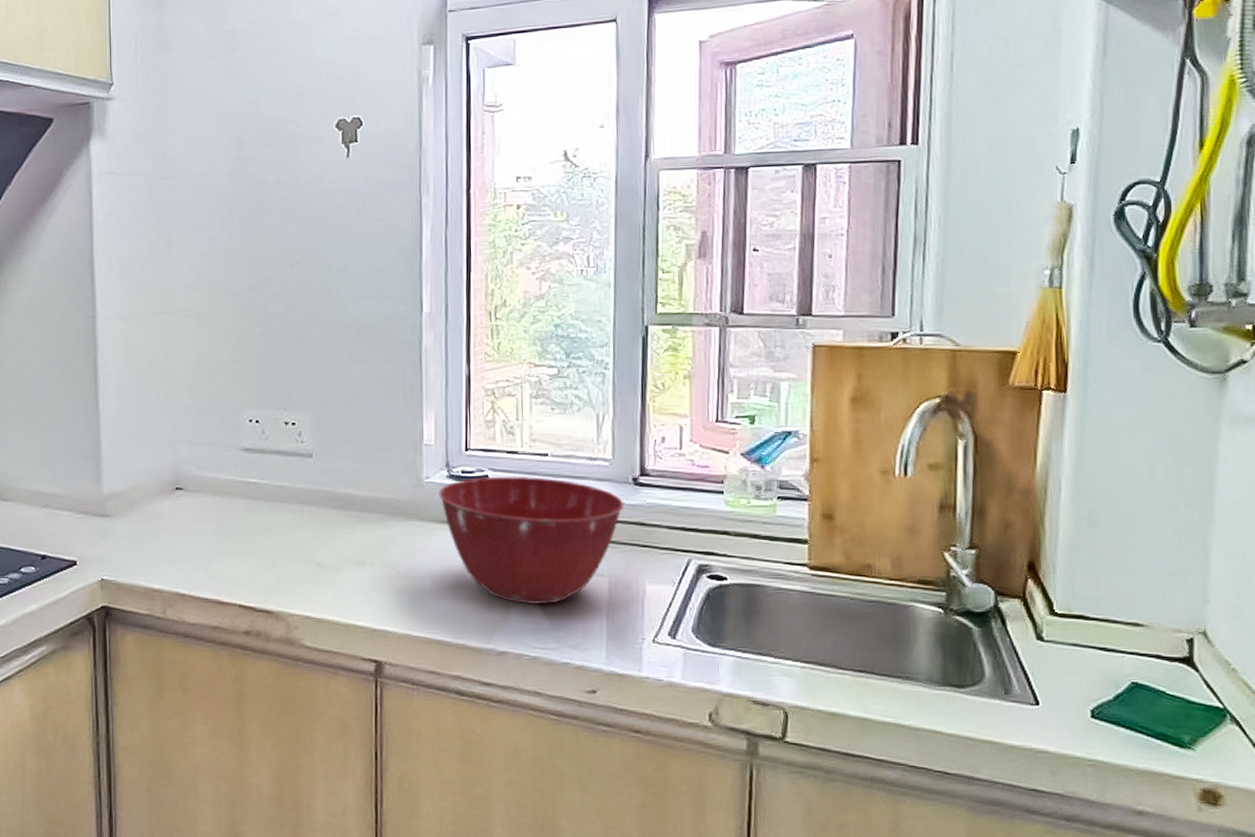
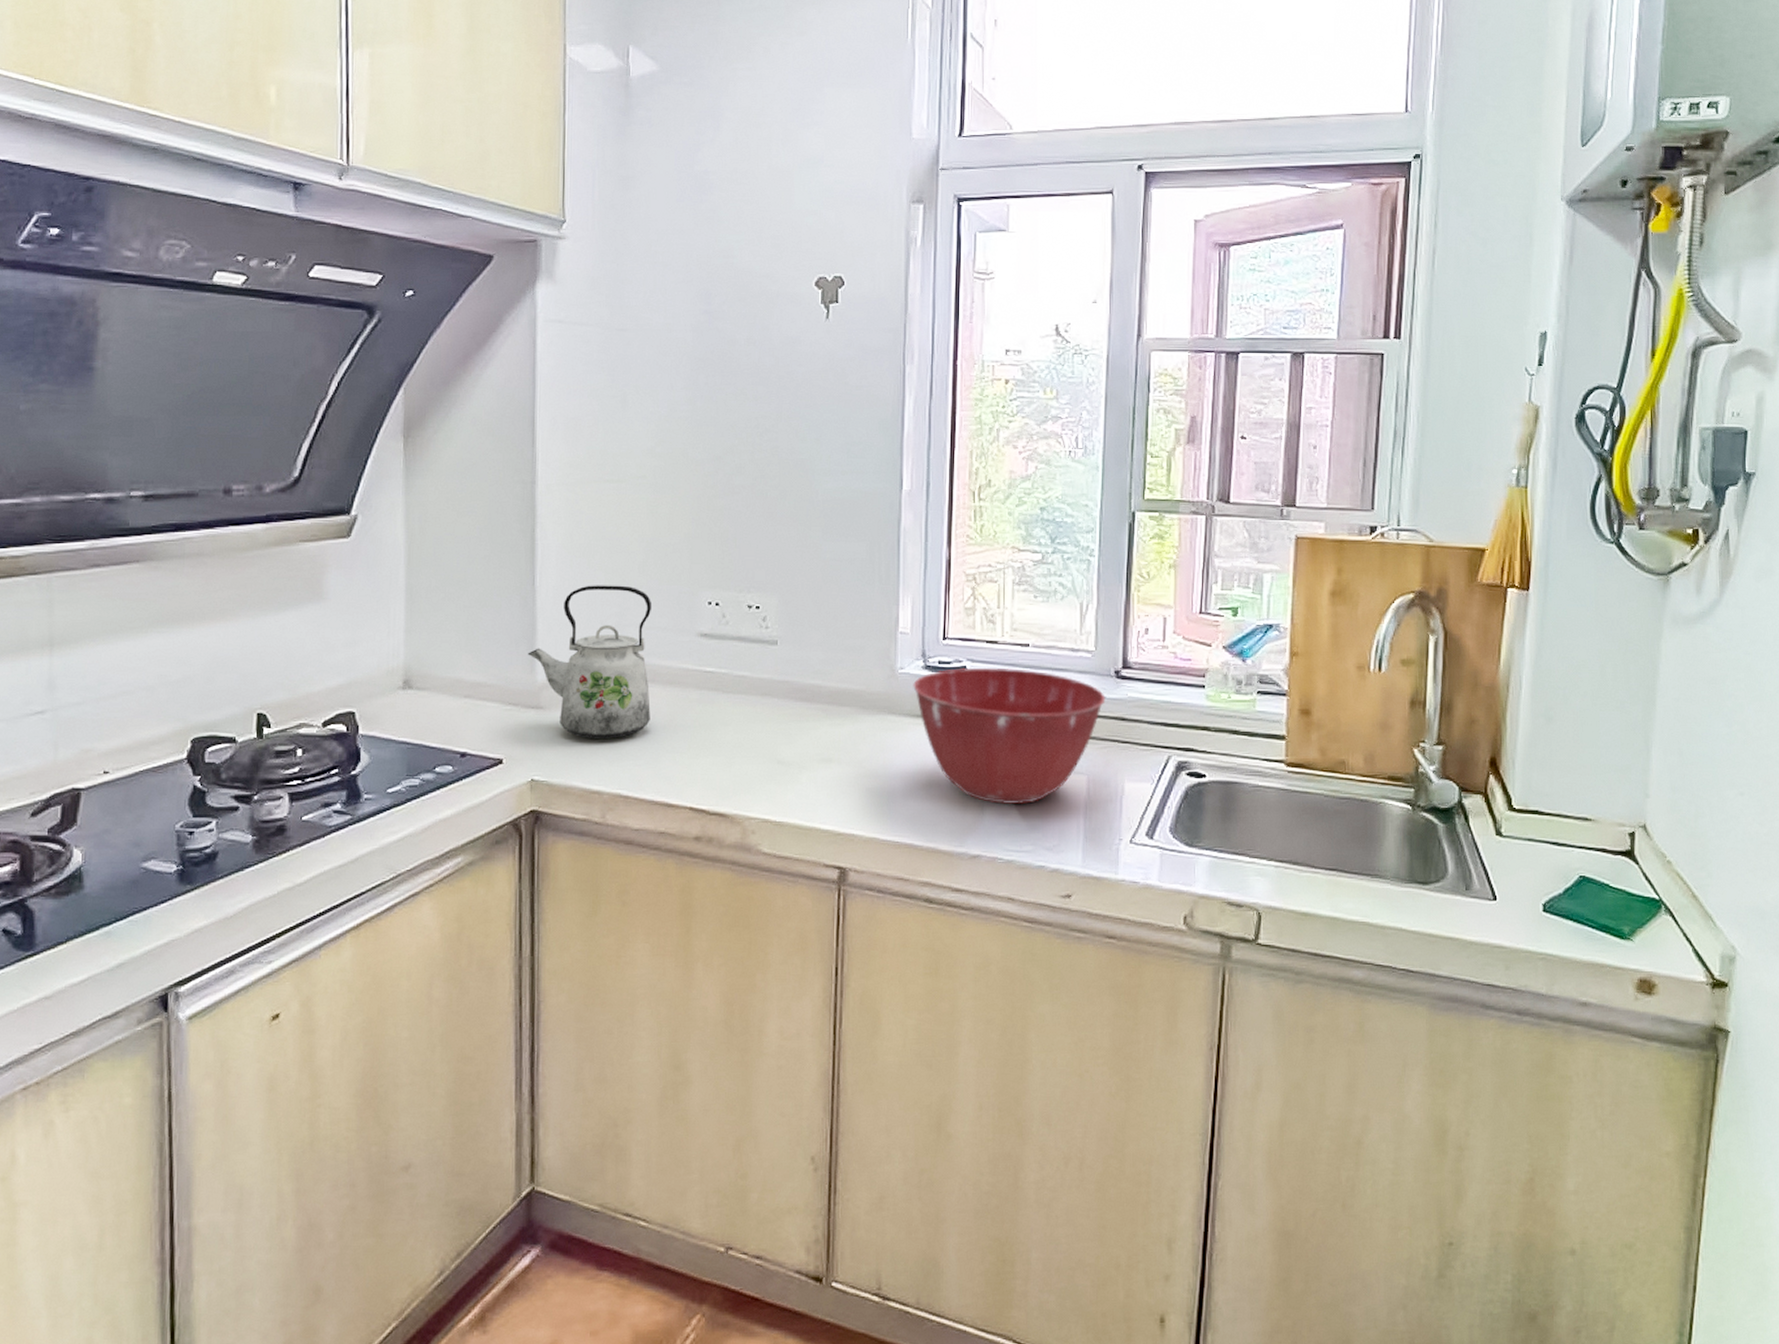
kettle: none [94,406,202,543] -> present [527,585,651,738]

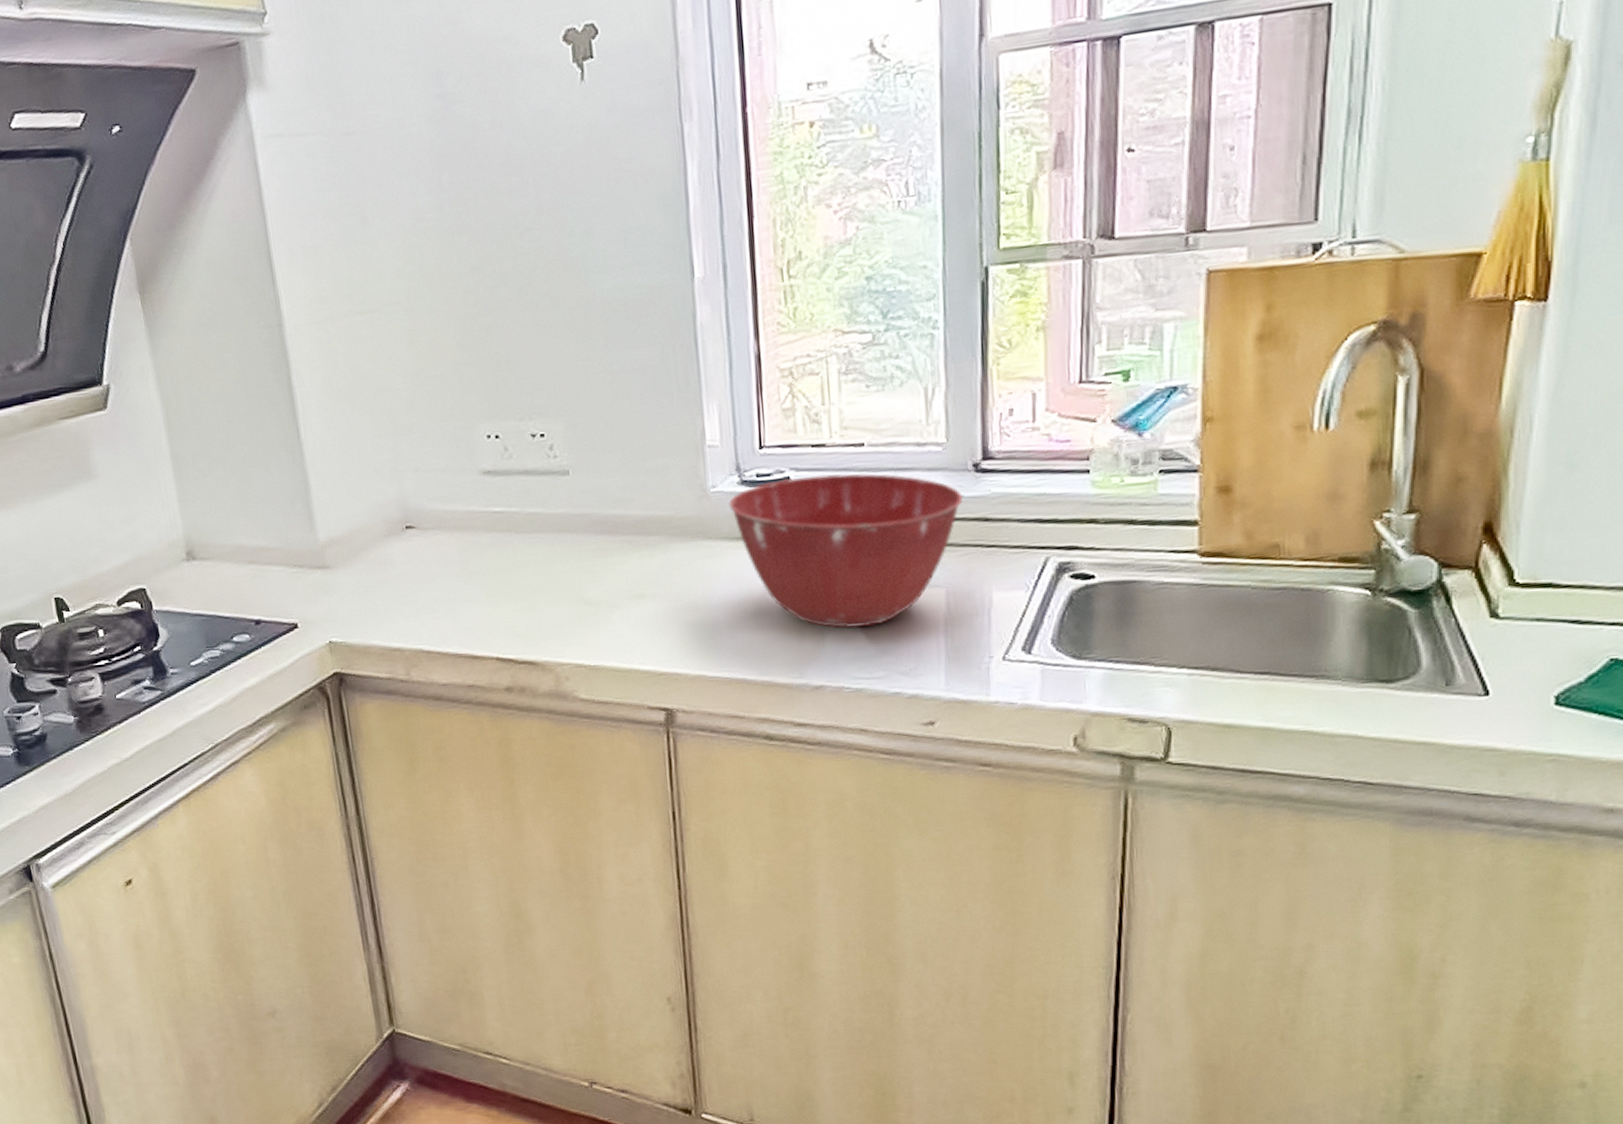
kettle: present [527,585,651,738] -> none [304,427,442,595]

